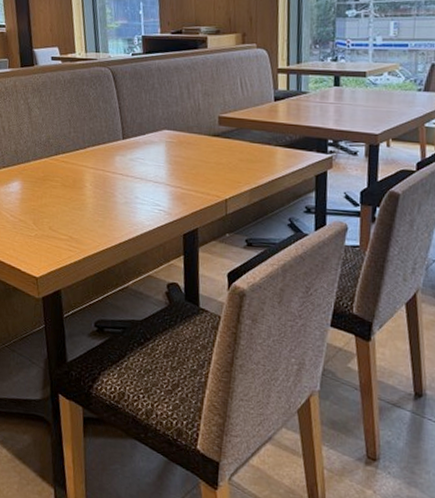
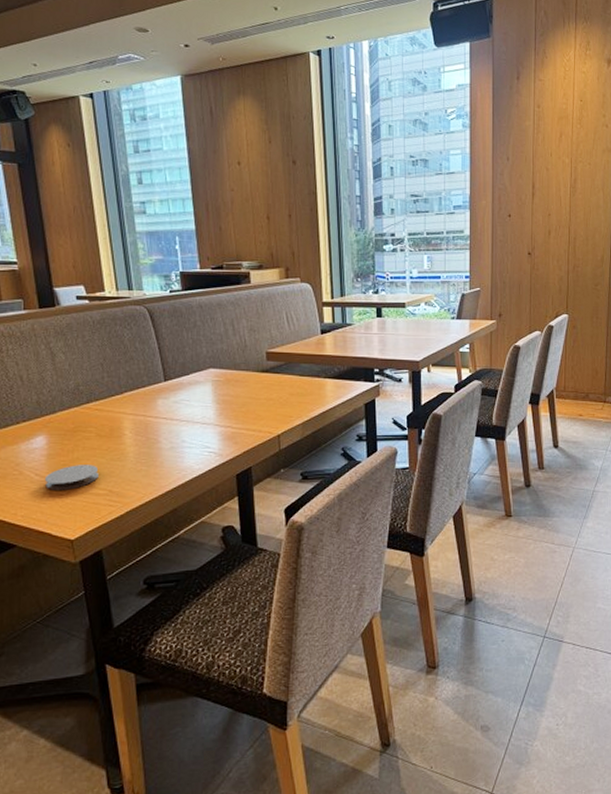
coaster: none [17,210,62,232] -> present [44,465,99,490]

